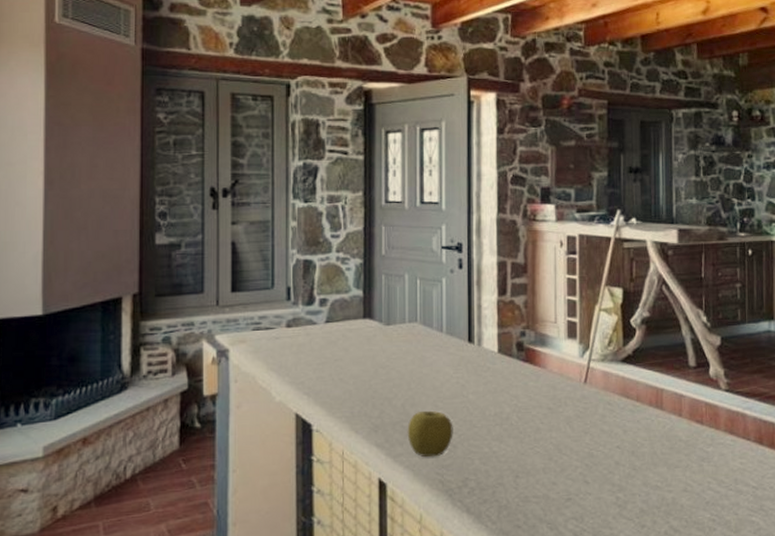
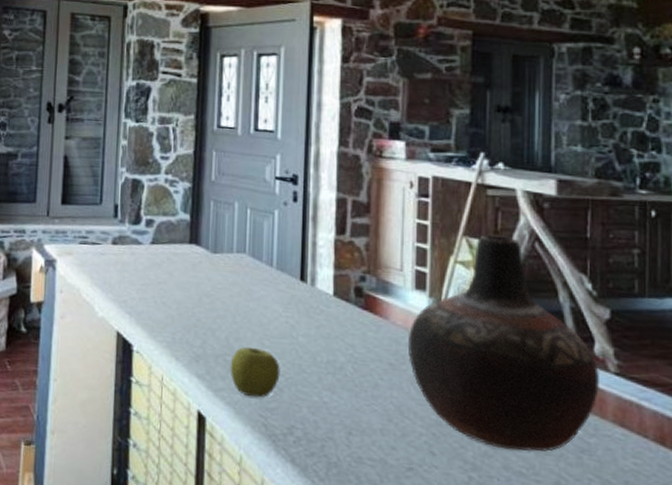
vase: none [563,283,715,469] -> present [407,234,601,452]

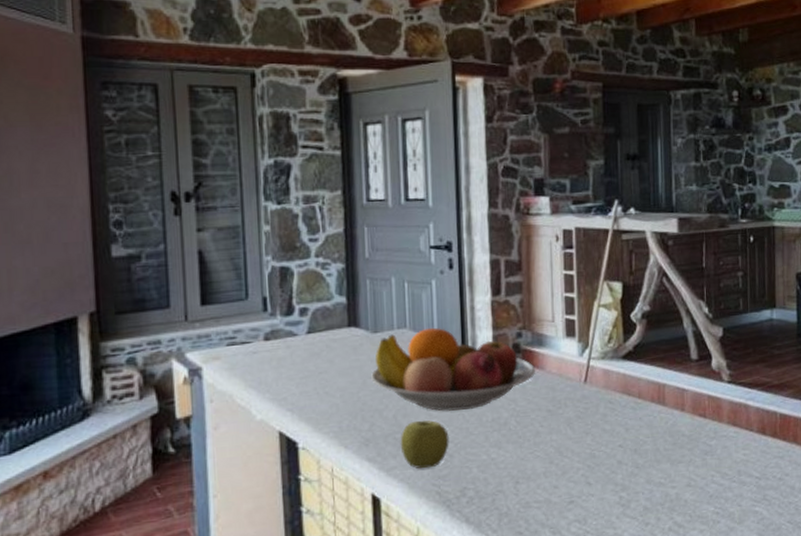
fruit bowl: none [206,256,379,346] -> present [370,327,536,411]
vase: present [407,234,601,452] -> none [562,275,717,466]

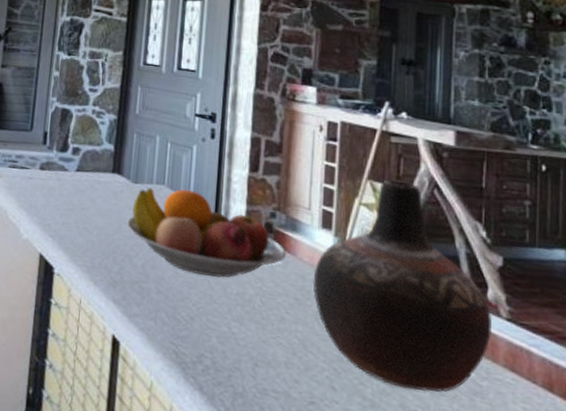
apple: present [400,420,449,469] -> none [145,275,192,325]
vase: none [562,275,717,466] -> present [313,179,493,392]

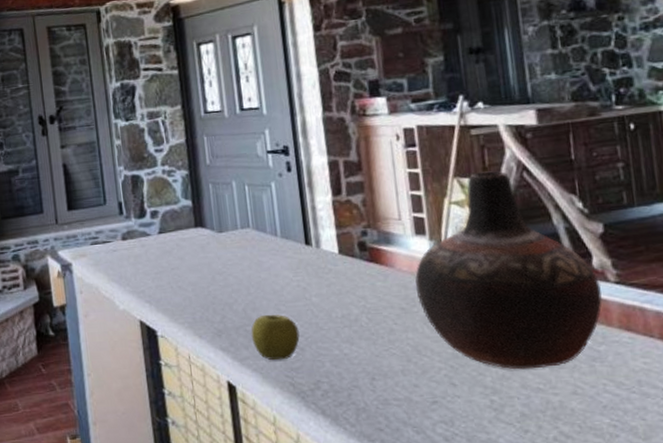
fruit bowl: present [125,188,287,278] -> none [218,227,385,306]
apple: none [145,275,192,325] -> present [251,314,300,361]

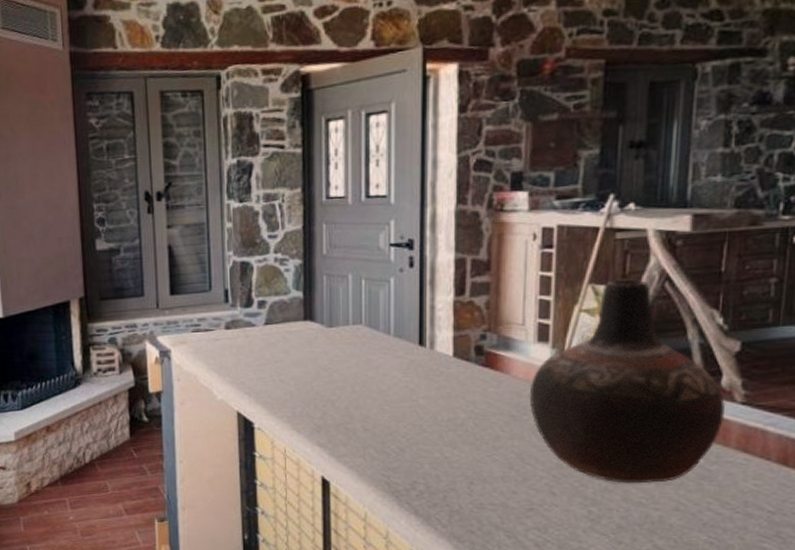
apple: present [251,314,300,361] -> none [351,413,401,459]

